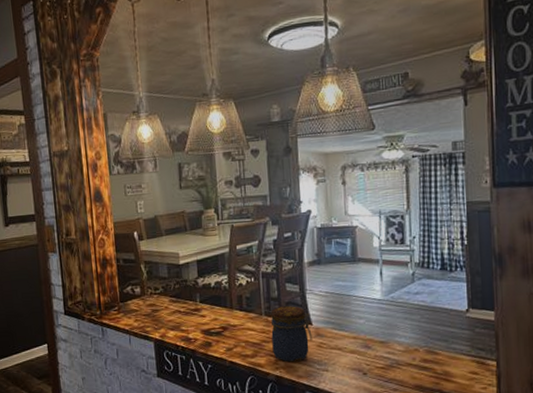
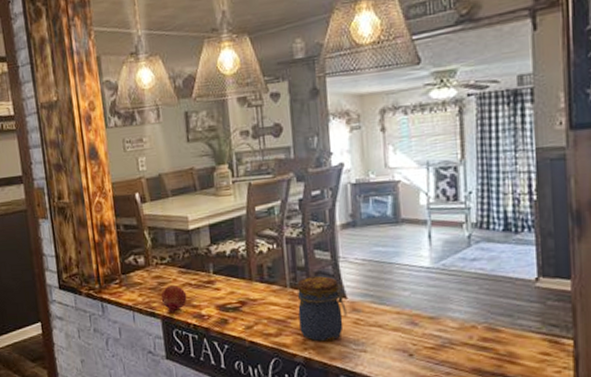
fruit: none [155,311,177,337] -> present [161,284,187,313]

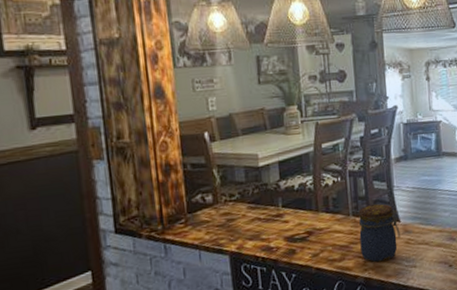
fruit: present [161,284,187,313] -> none [230,220,256,249]

